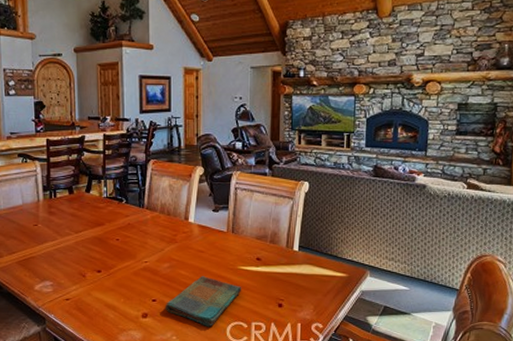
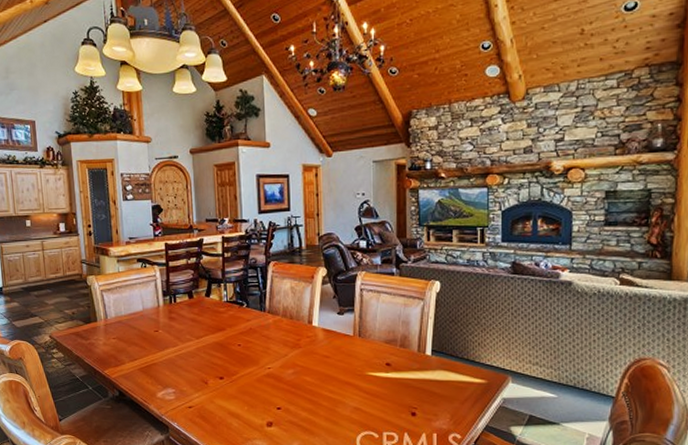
dish towel: present [165,276,242,327] -> none [290,383,372,437]

